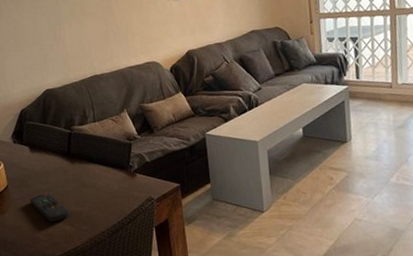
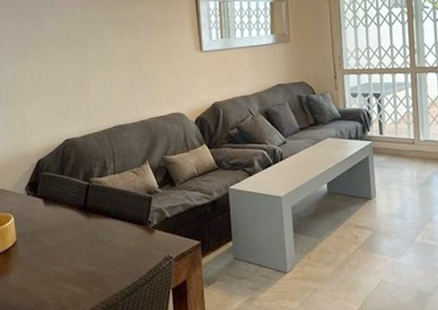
remote control: present [30,193,70,222] -> none [39,250,81,283]

